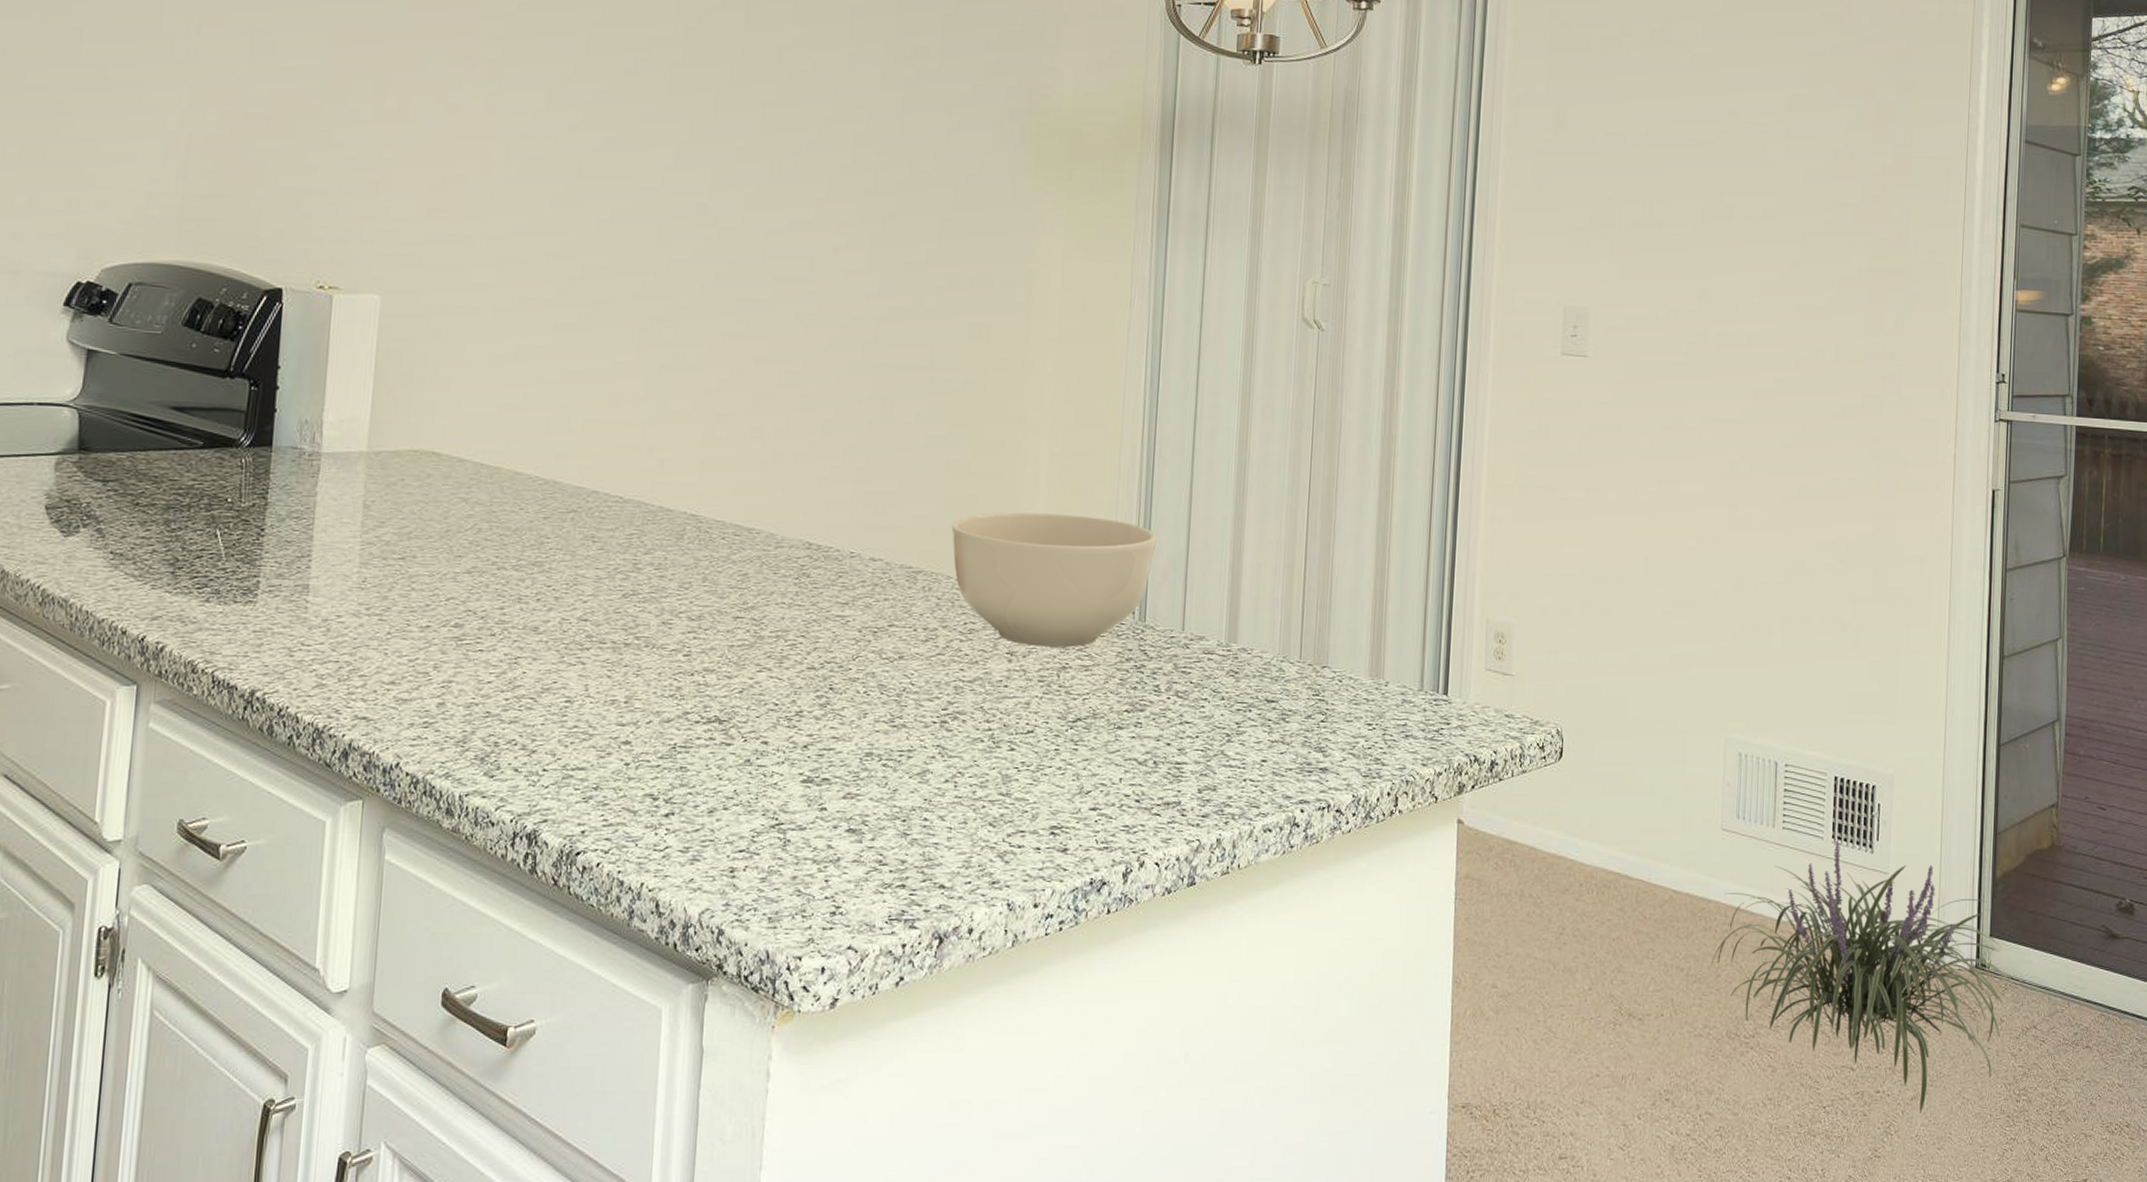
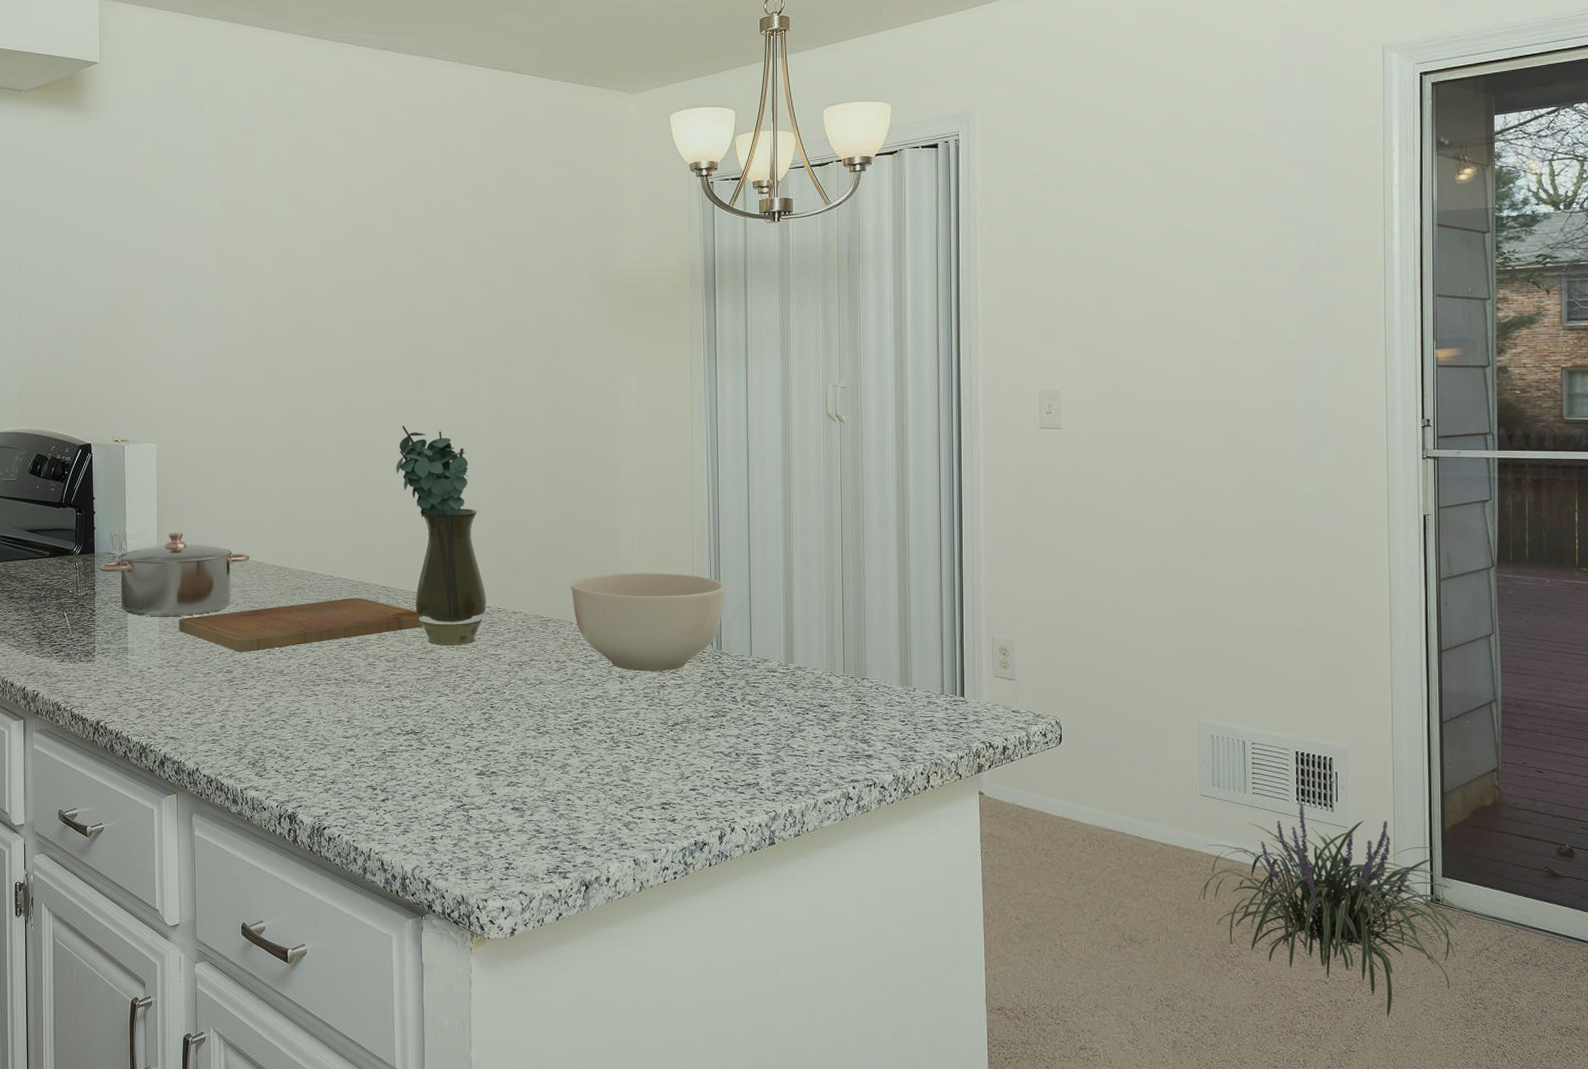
cooking pot: none [277,422,504,543] -> present [99,532,250,617]
cutting board: none [388,528,745,599] -> present [178,597,423,652]
vase: none [725,295,836,601] -> present [396,426,486,645]

